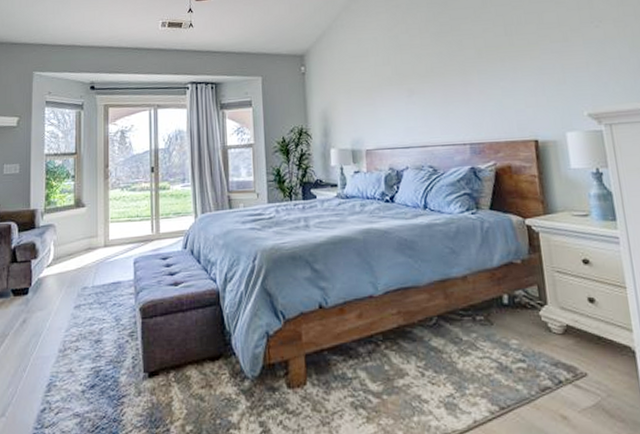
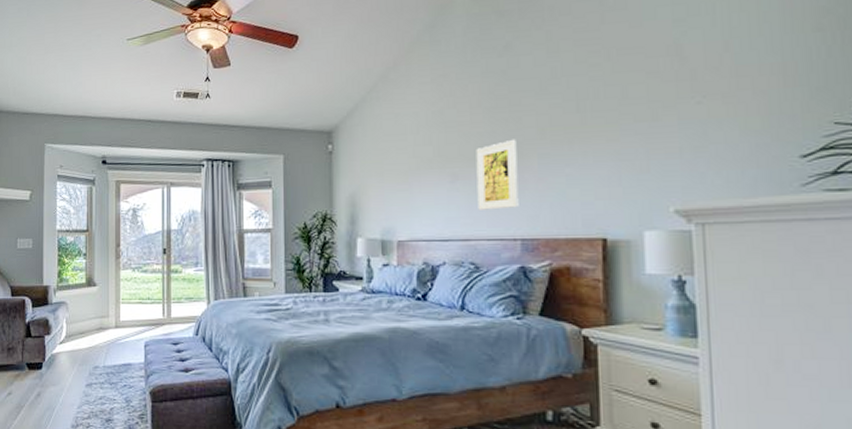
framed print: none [427,58,466,120] -> present [476,139,519,210]

